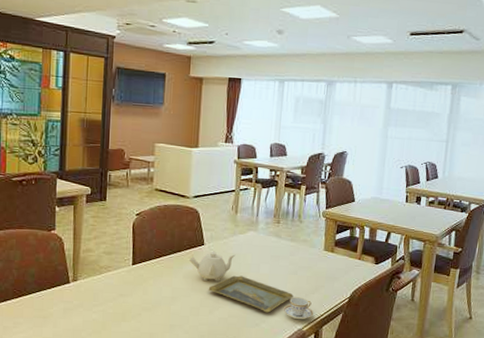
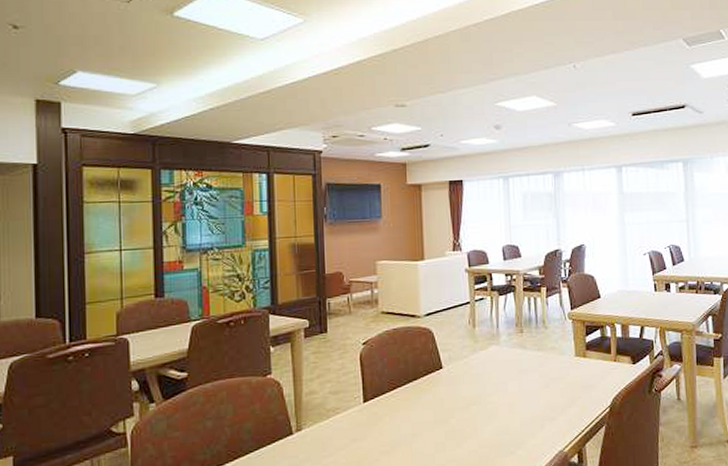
teapot: present [189,251,236,282] -> none [428,373,479,410]
tray: present [208,275,293,313] -> none [452,398,549,437]
teacup: present [283,297,314,320] -> none [539,413,574,441]

